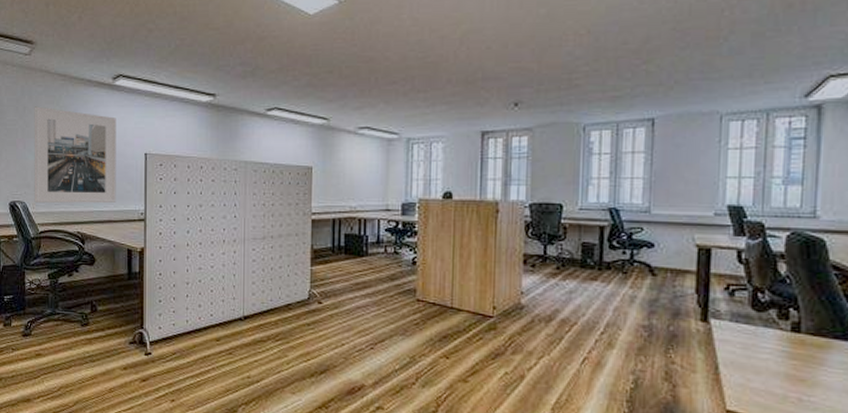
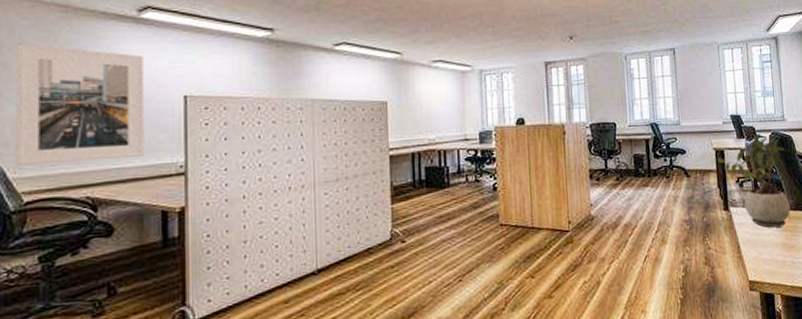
potted plant: none [699,232,810,354] -> present [717,134,790,228]

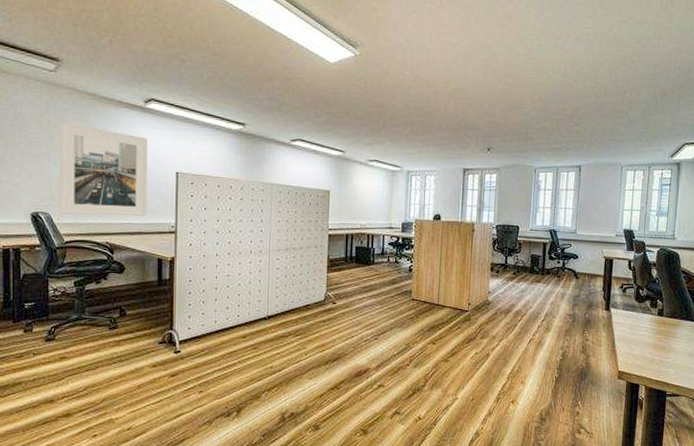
potted plant: present [717,134,790,228] -> none [606,248,670,330]

